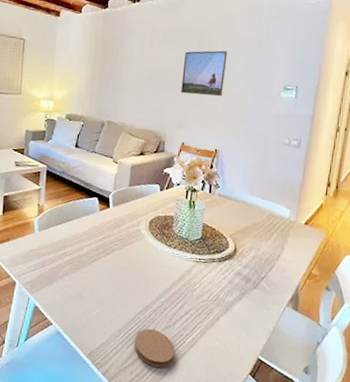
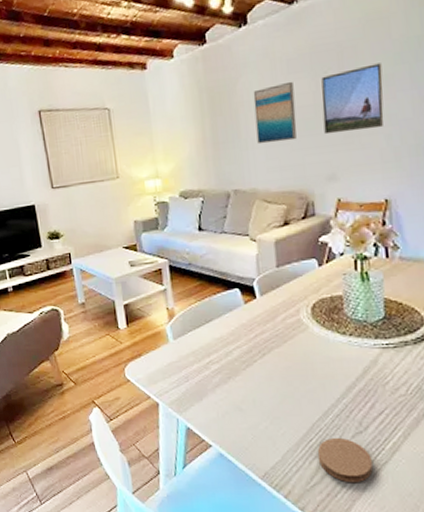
wall art: none [132,49,165,93] -> present [253,81,297,144]

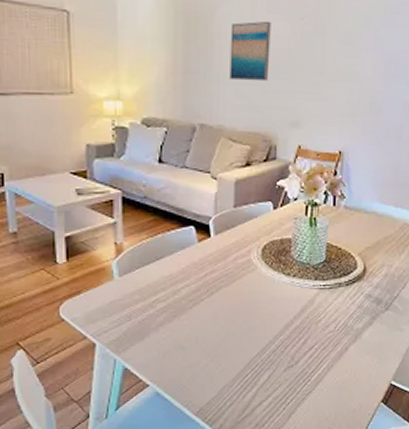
coaster: present [317,437,373,483] -> none [251,371,298,413]
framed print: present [321,63,384,135] -> none [294,20,352,83]

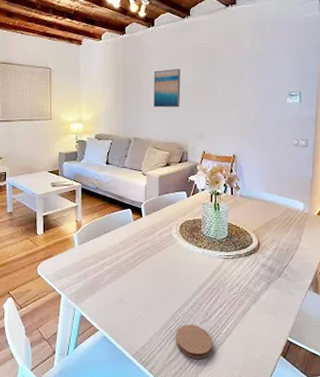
coaster: none [251,371,298,413] -> present [175,324,212,360]

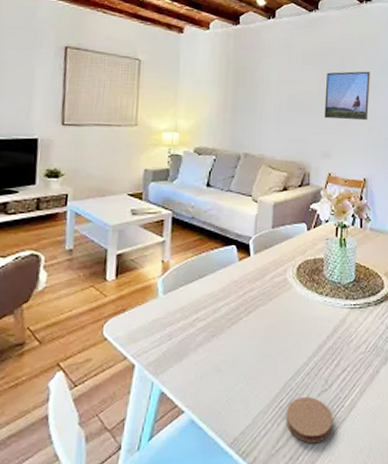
wall art: present [153,68,181,108] -> none [270,70,305,119]
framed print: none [198,65,237,107] -> present [324,71,370,121]

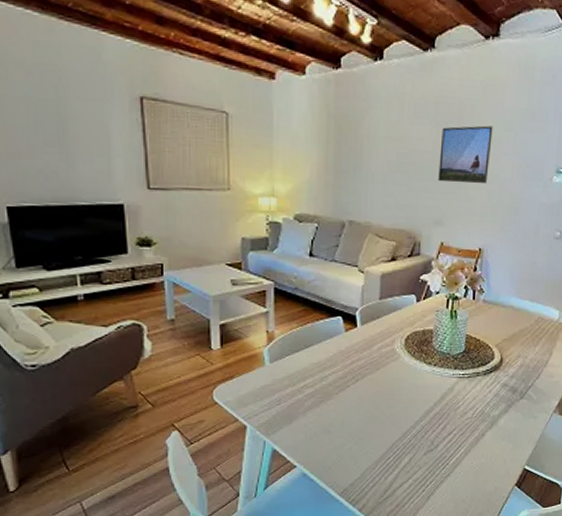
coaster: present [285,396,332,444] -> none [392,455,437,495]

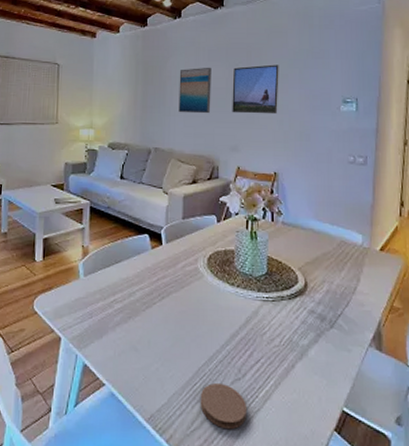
wall art: none [377,125,417,182] -> present [178,67,211,114]
coaster: none [392,455,437,495] -> present [200,382,246,430]

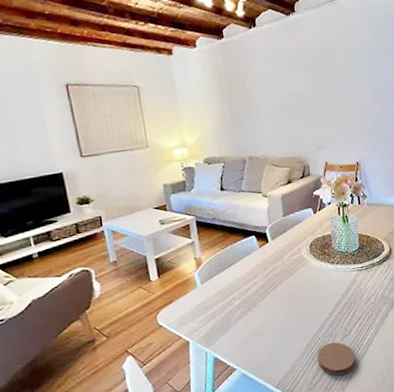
wall art: present [178,67,211,114] -> none [262,73,295,121]
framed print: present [232,64,279,114] -> none [311,65,354,115]

